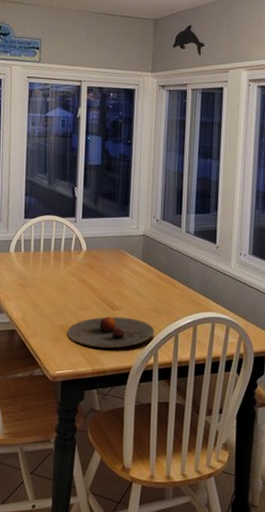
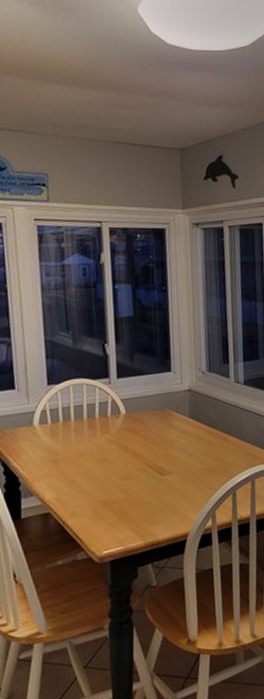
plate: present [67,316,154,348] -> none [111,481,210,519]

